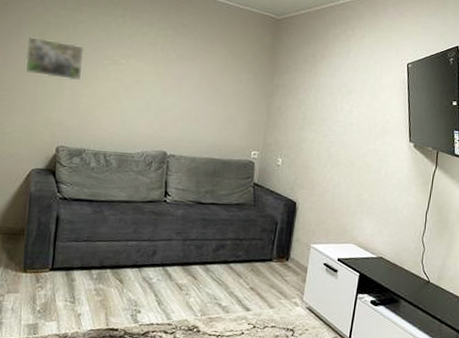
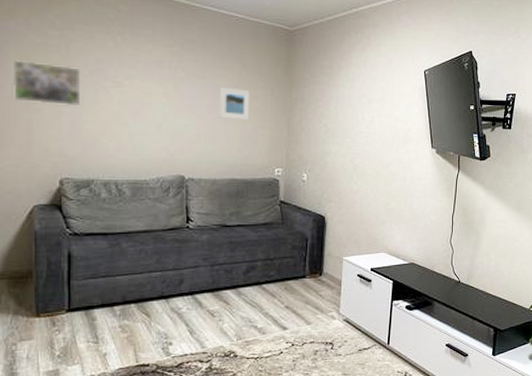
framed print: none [204,69,234,103] -> present [220,86,250,121]

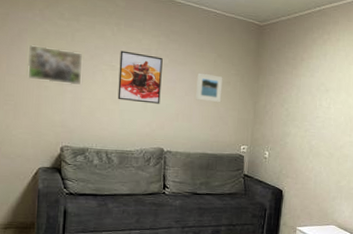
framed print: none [126,63,178,125] -> present [117,50,163,104]

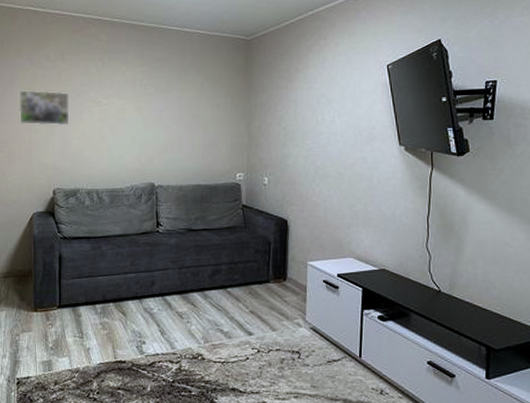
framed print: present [117,50,163,104] -> none [105,85,148,137]
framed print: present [196,72,223,103] -> none [184,98,212,129]

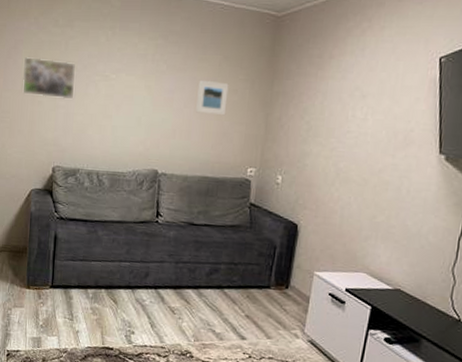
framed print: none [184,98,212,129] -> present [196,79,229,116]

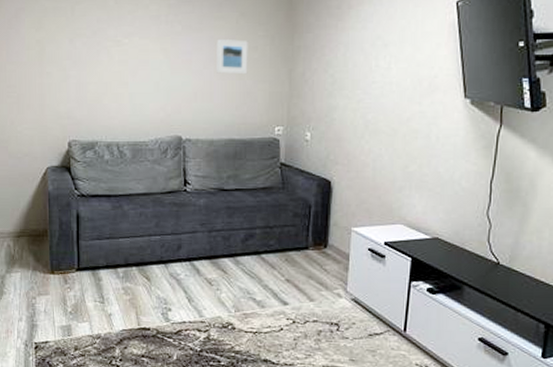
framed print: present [22,57,75,99] -> none [27,26,84,69]

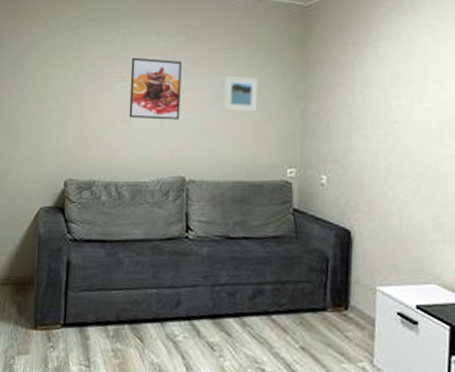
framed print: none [125,21,175,83] -> present [129,57,182,120]

